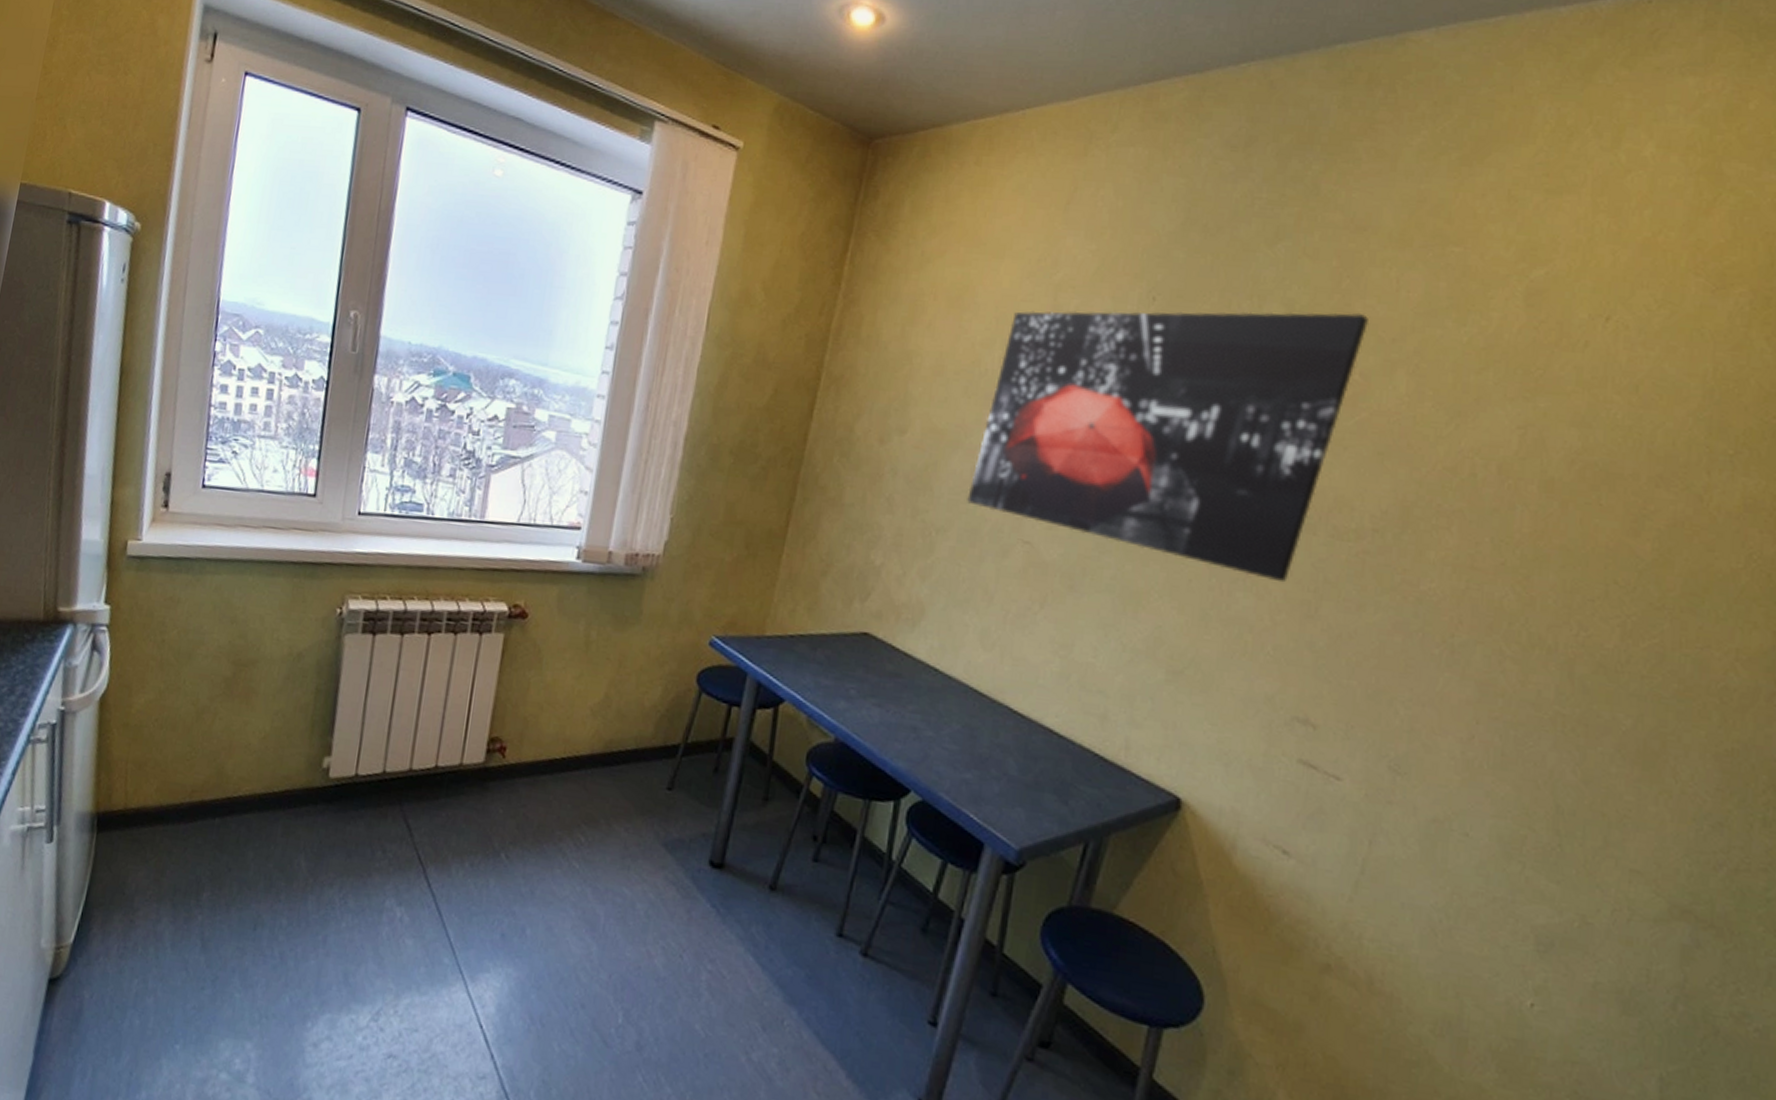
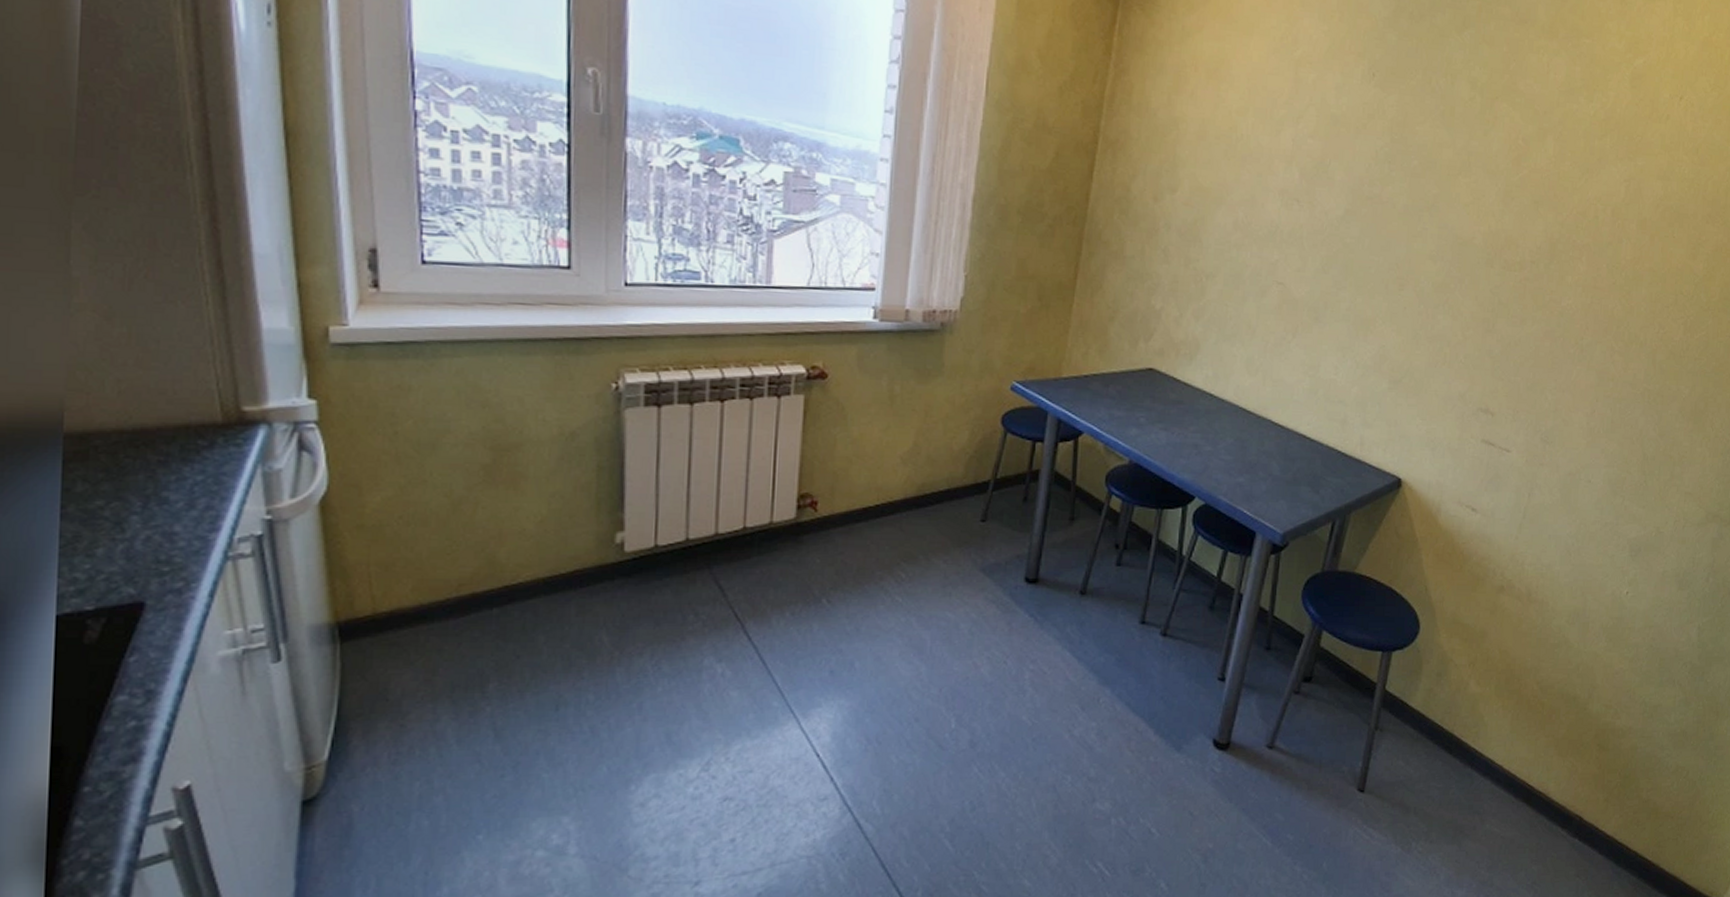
wall art: present [967,310,1368,583] -> none [1230,83,1528,306]

